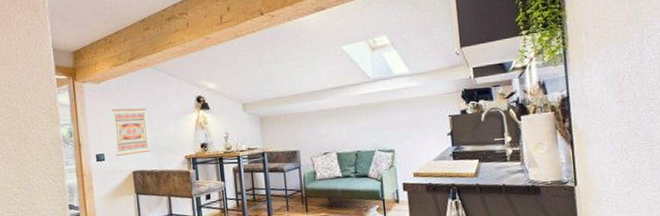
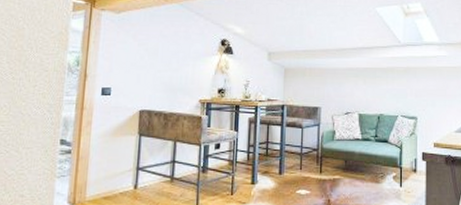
wall art: present [111,108,150,156] -> none [123,42,166,92]

